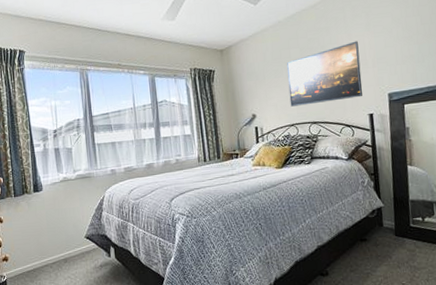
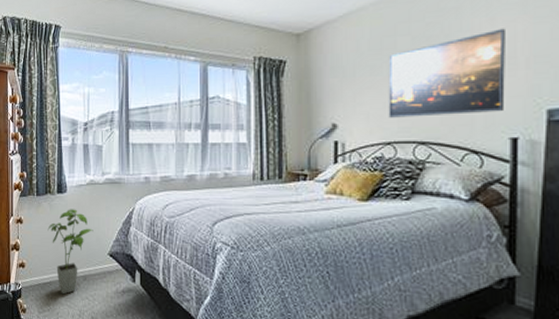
house plant: none [27,204,70,278] -> present [47,209,93,295]

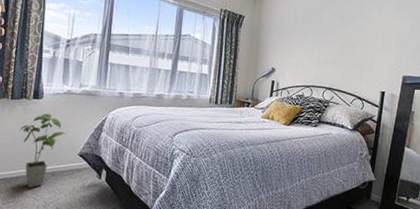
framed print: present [388,28,505,118] -> none [310,19,386,74]

